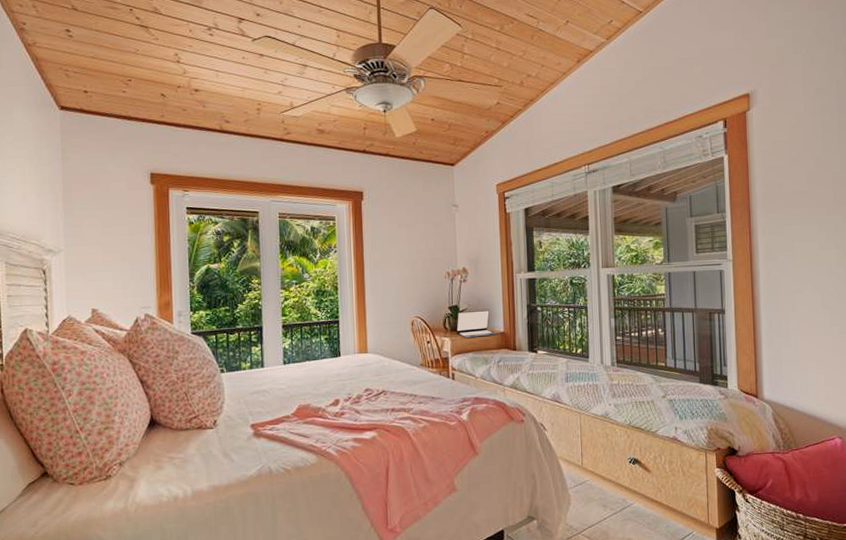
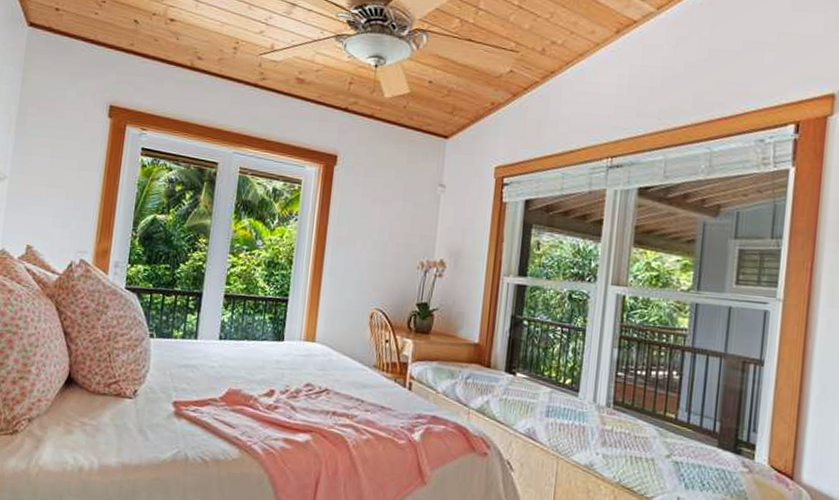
laptop: present [456,309,498,339] -> none [421,311,471,346]

